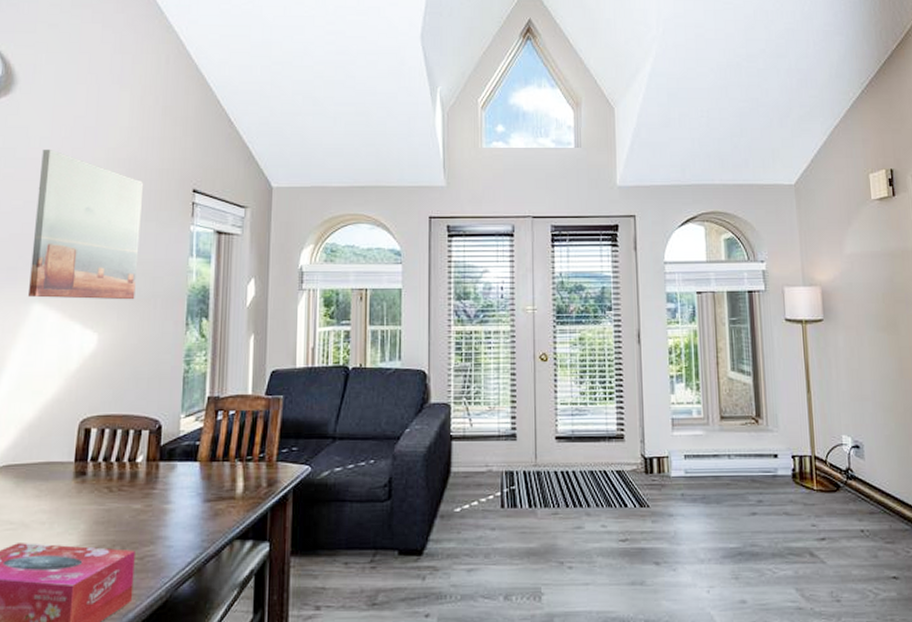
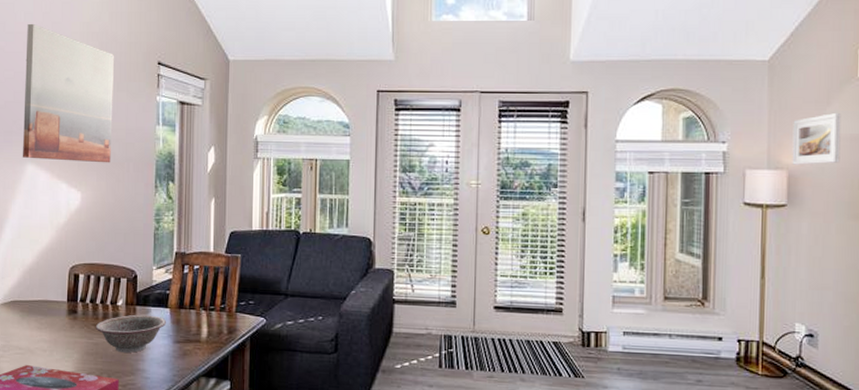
decorative bowl: none [108,471,196,518] -> present [95,314,167,353]
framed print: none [821,231,865,281] -> present [792,112,842,165]

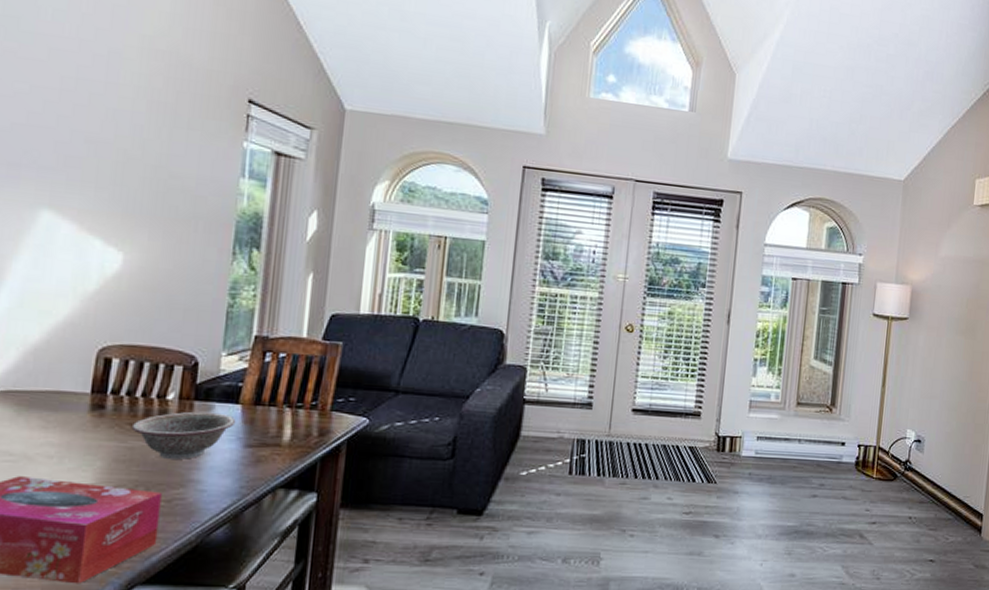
wall art: present [22,23,115,163] -> none [34,24,188,219]
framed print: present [792,112,842,165] -> none [915,235,958,282]

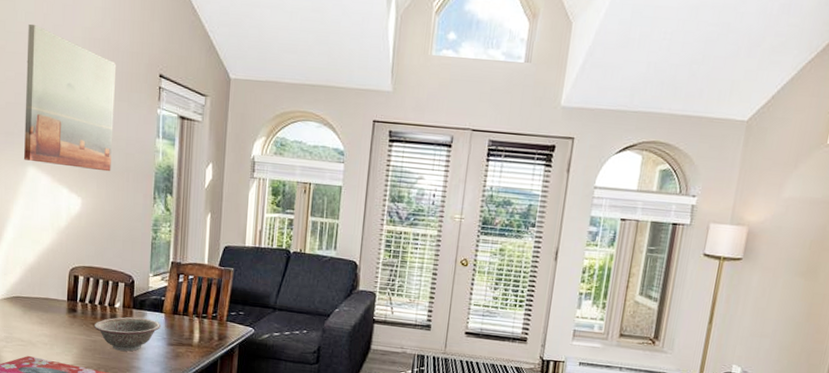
wall art: none [34,24,188,219] -> present [23,24,117,172]

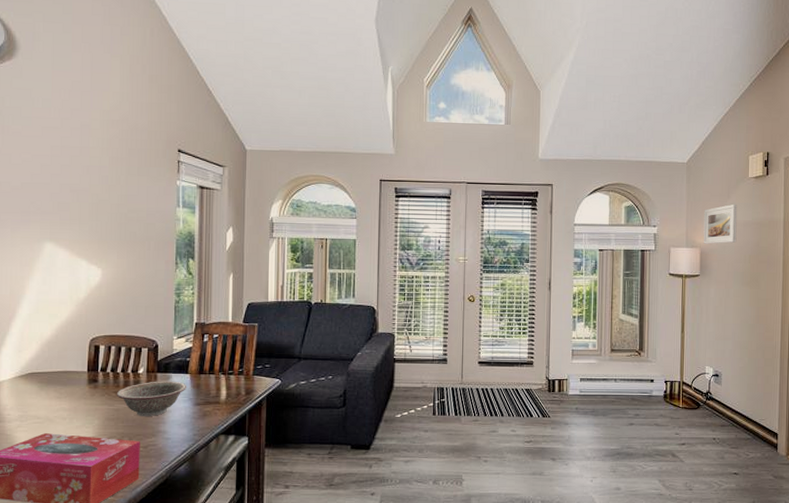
wall art: present [23,24,117,172] -> none [40,109,135,242]
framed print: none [753,175,806,224] -> present [703,204,738,244]

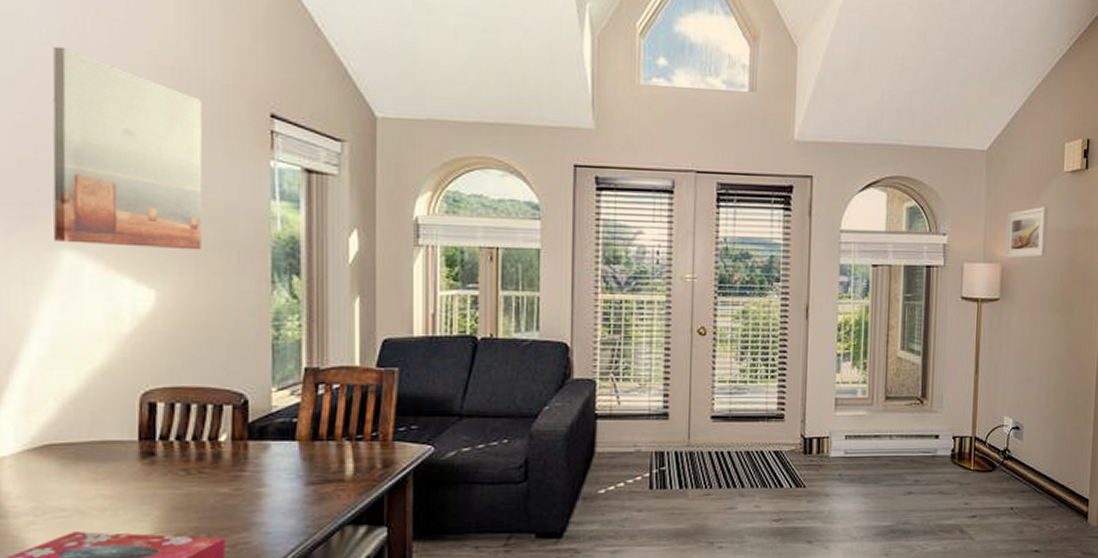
wall art: none [40,109,135,242] -> present [52,46,203,250]
decorative bowl: present [116,381,187,416] -> none [185,451,295,503]

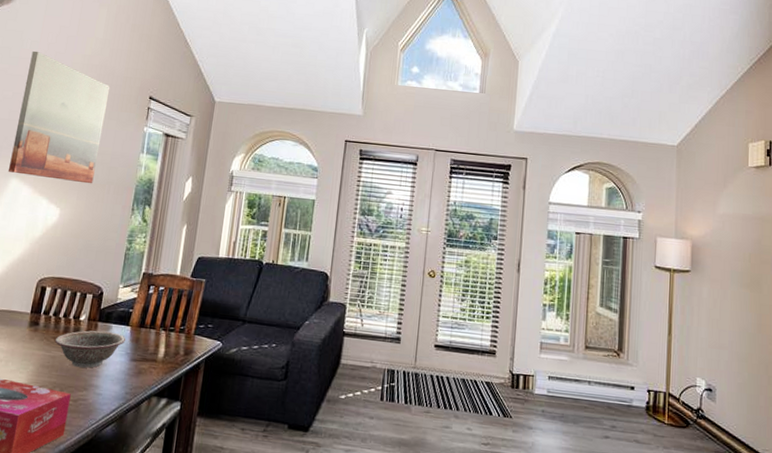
decorative bowl: none [185,451,295,503] -> present [54,330,126,368]
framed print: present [1005,206,1049,259] -> none [695,194,735,238]

